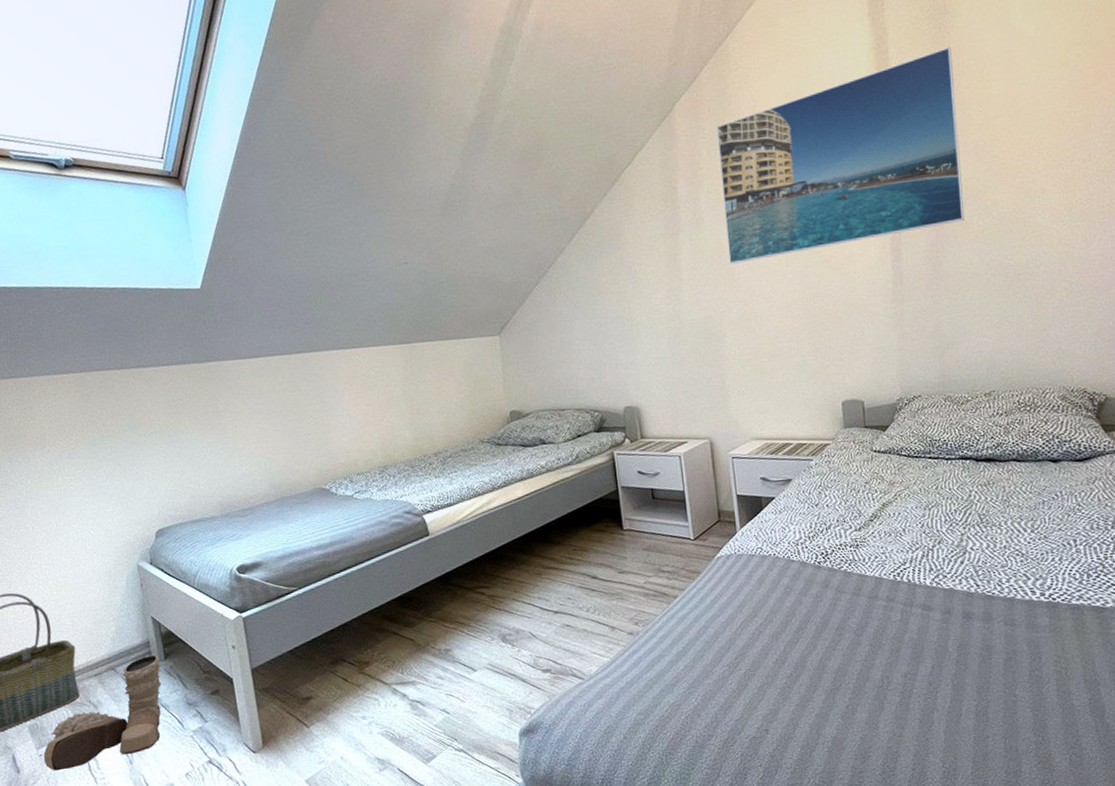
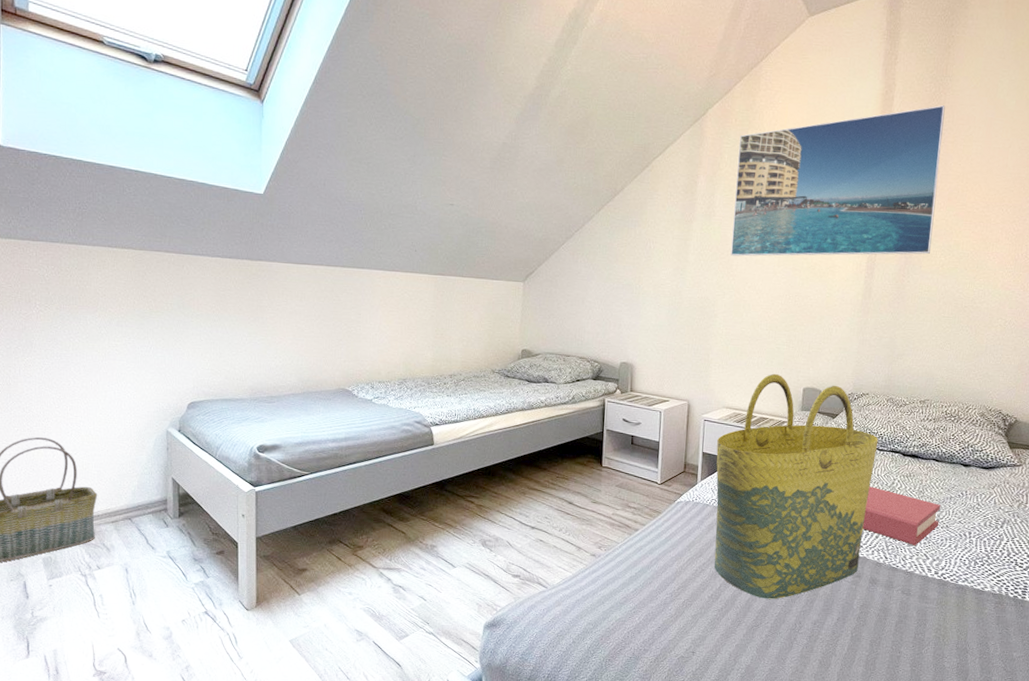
boots: present [43,654,162,771] -> none [52,511,175,602]
tote bag: none [751,390,946,656] -> present [713,373,879,599]
hardback book: none [941,503,1035,566] -> present [862,486,941,545]

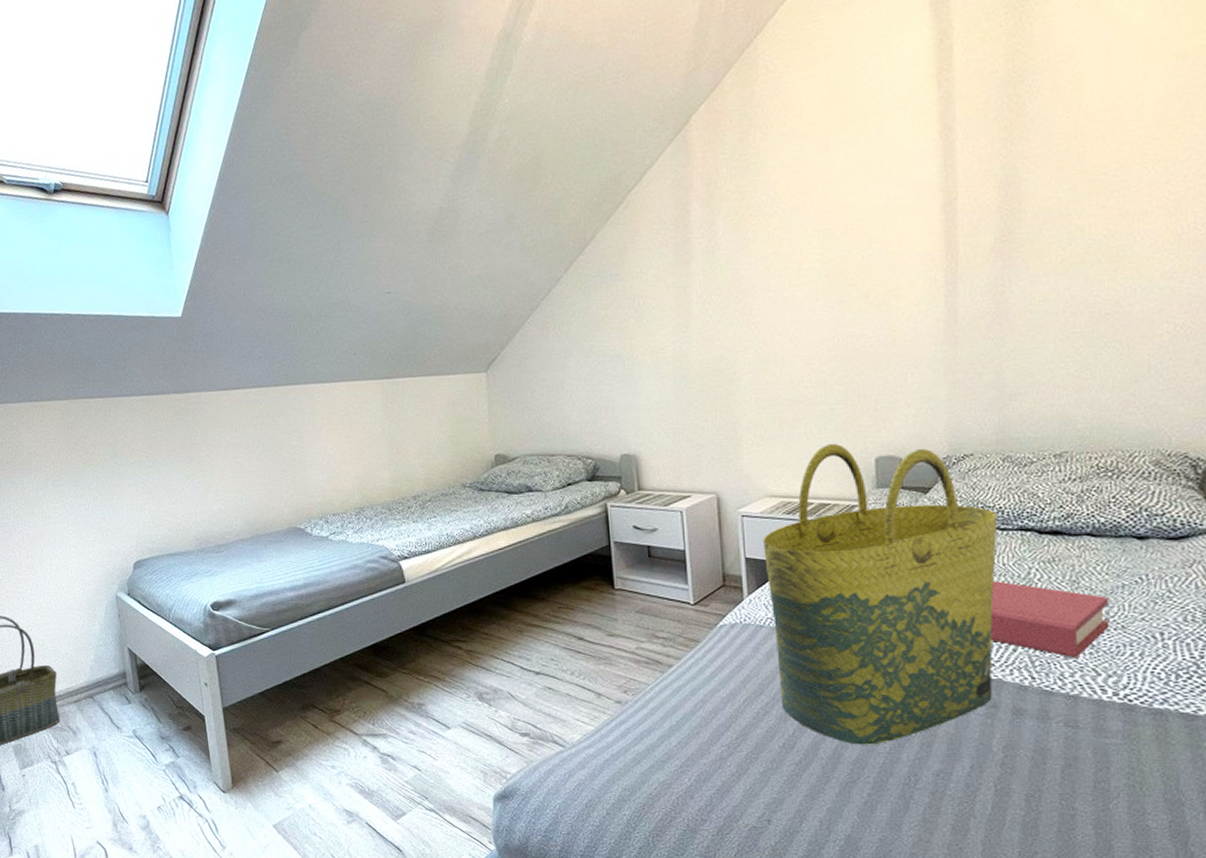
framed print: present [731,105,945,257] -> none [739,40,1039,298]

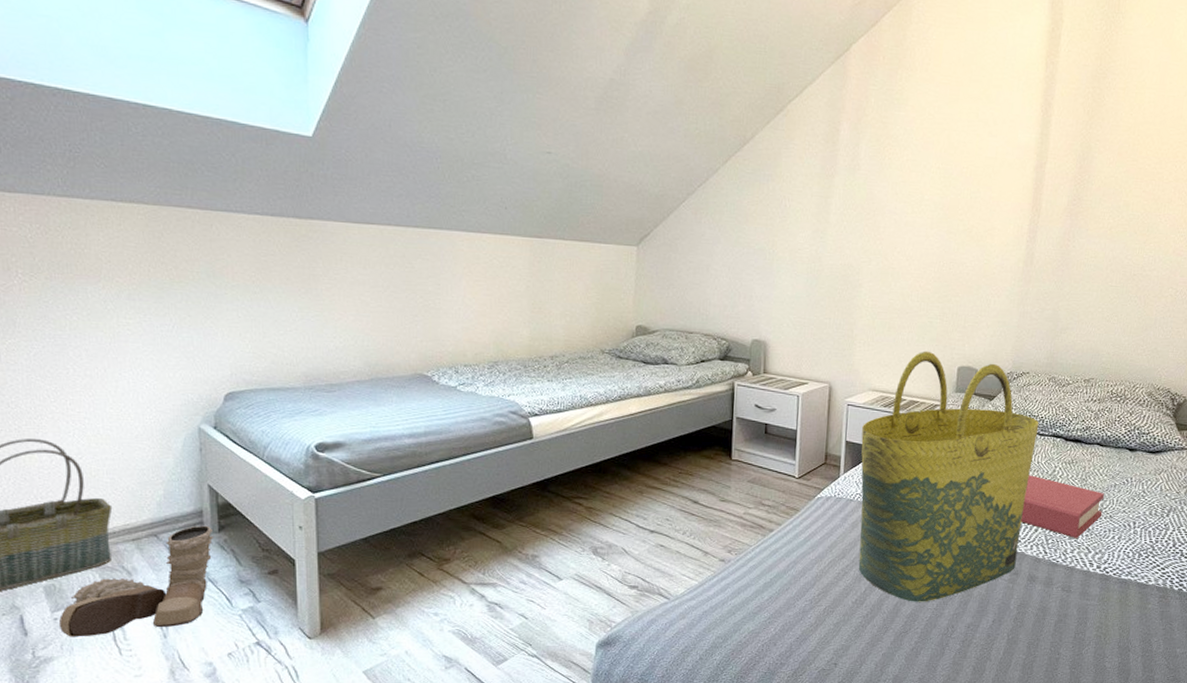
boots: none [26,686,137,792] -> present [58,525,214,637]

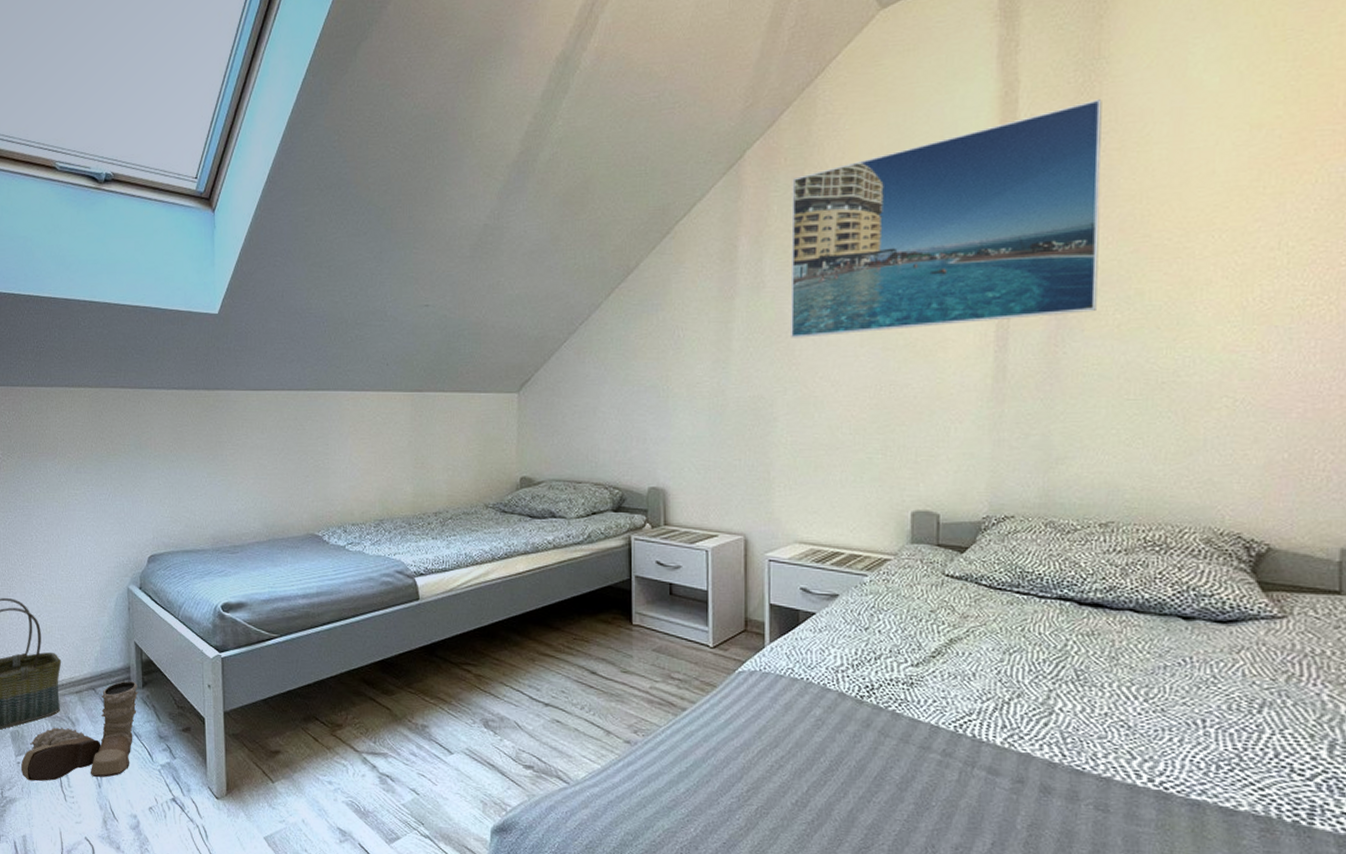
tote bag: present [858,350,1039,602] -> none [789,493,1036,811]
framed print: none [878,46,1117,217] -> present [791,99,1102,338]
hardback book: present [1021,475,1105,538] -> none [1021,650,1150,738]

